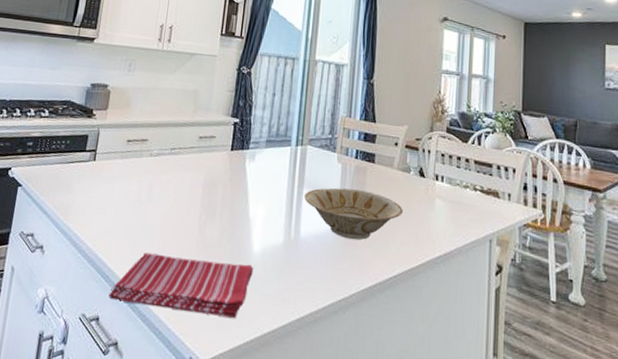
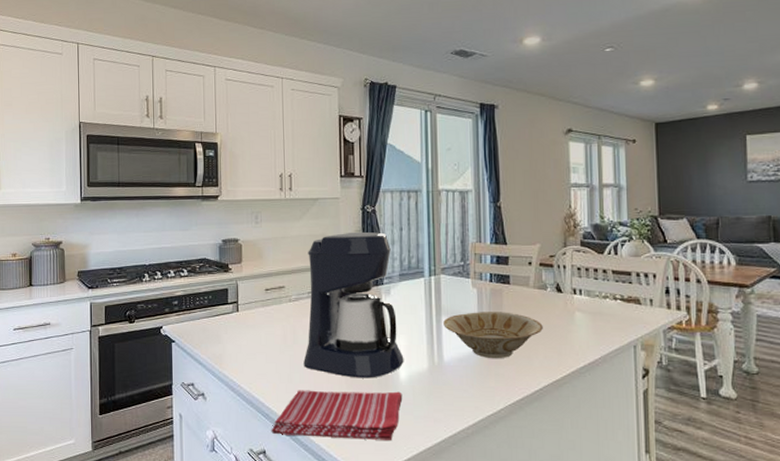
coffee maker: none [155,91,261,248] -> present [304,231,404,378]

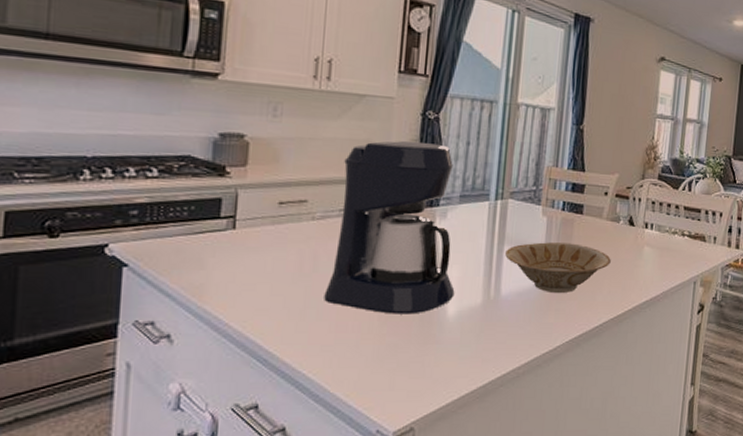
dish towel: present [271,390,403,440] -> none [269,329,448,386]

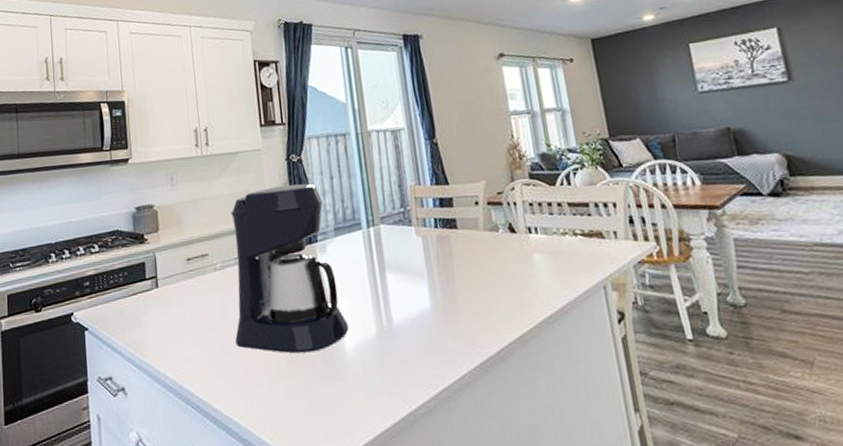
bowl: present [505,242,611,294] -> none [388,260,500,317]

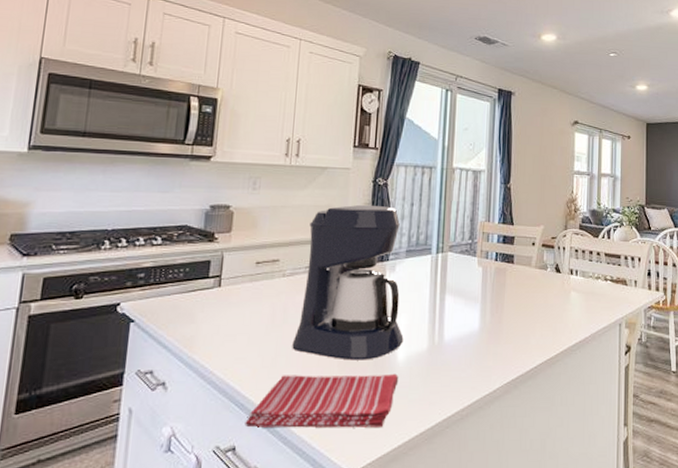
dish towel: none [204,364,352,431] -> present [245,373,399,428]

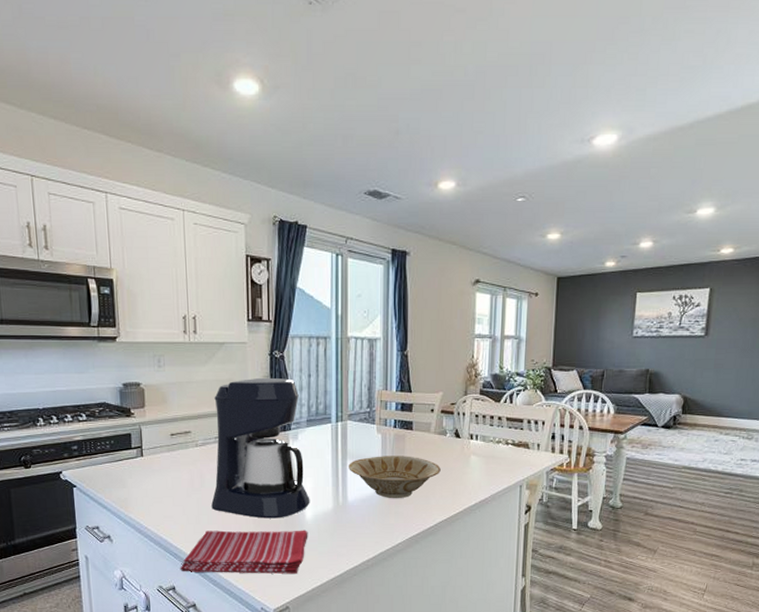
bowl: none [447,290,541,338] -> present [349,456,441,499]

